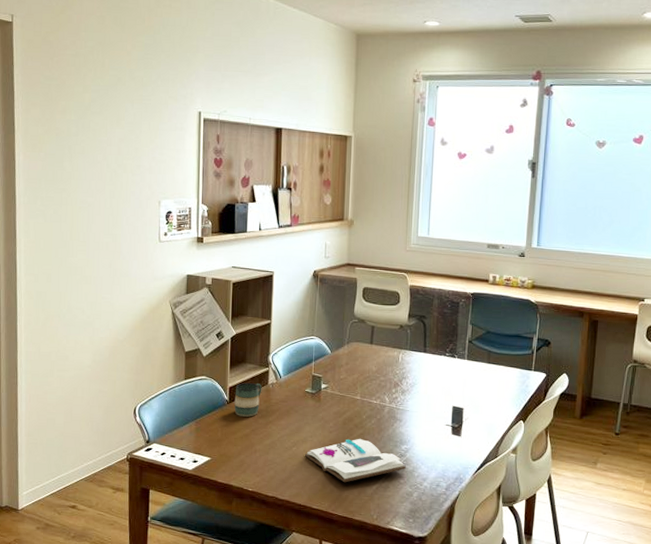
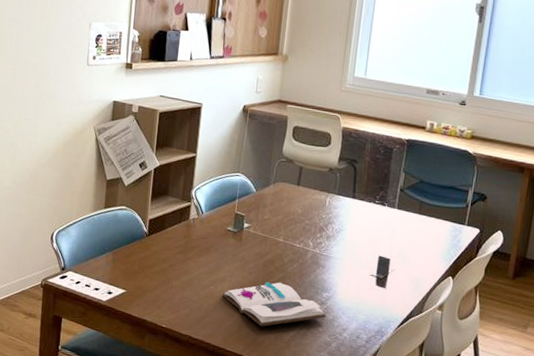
mug: present [234,383,262,417] -> none [153,216,183,252]

